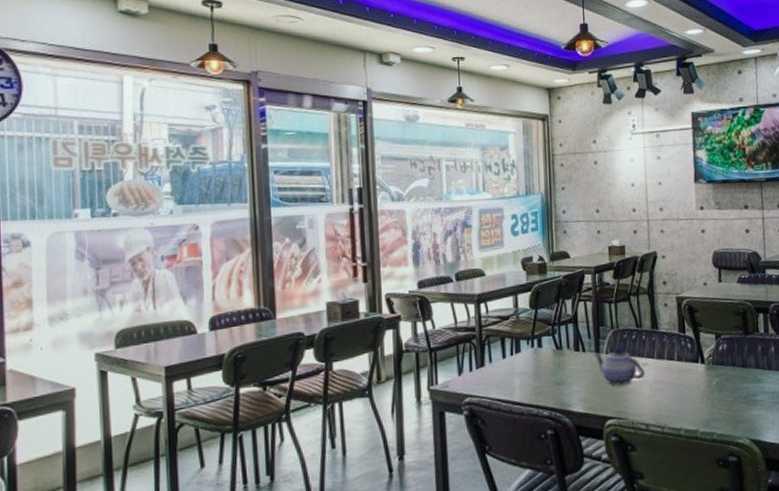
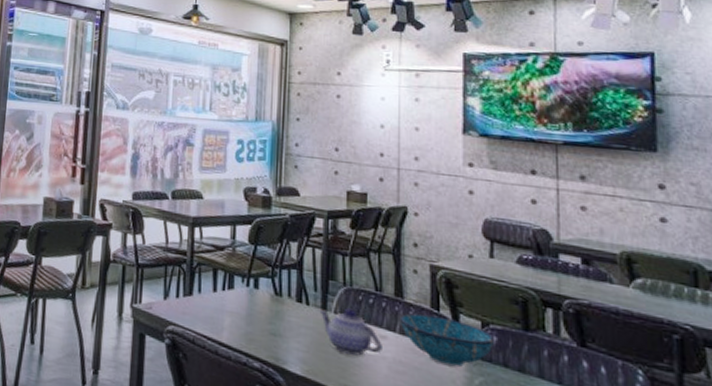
bowl: none [656,337,726,376] -> present [399,314,495,368]

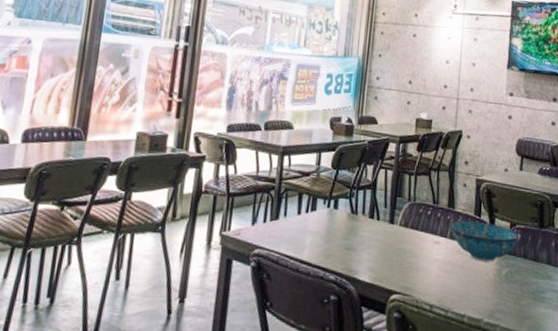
teapot: present [318,308,382,356] -> none [386,220,436,261]

